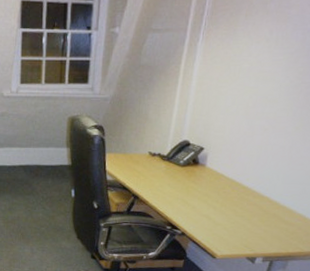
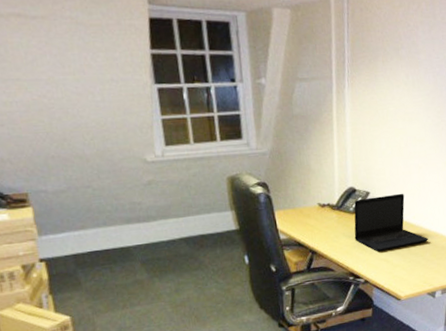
laptop: none [179,153,259,207] -> present [354,193,428,251]

